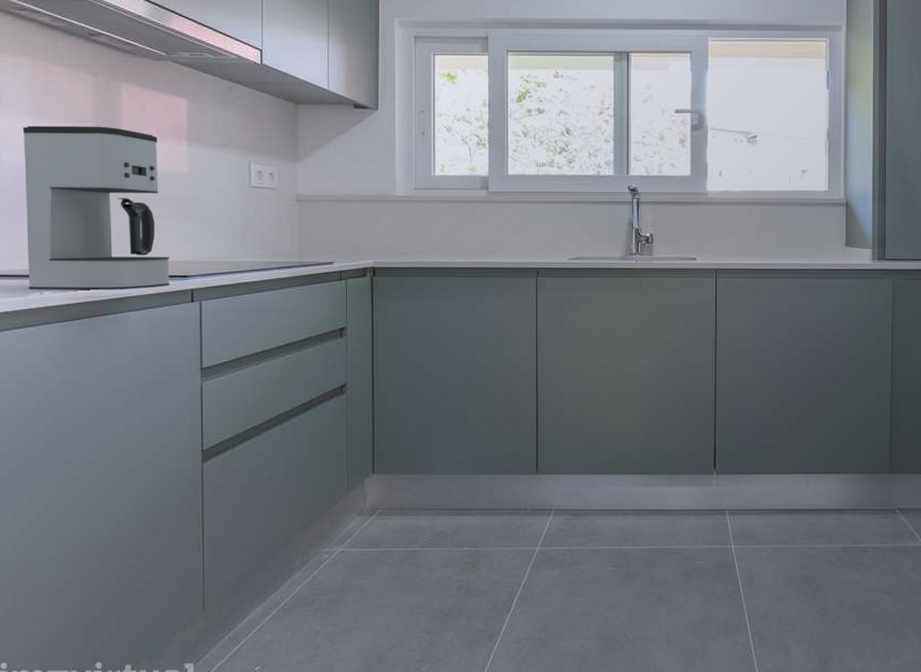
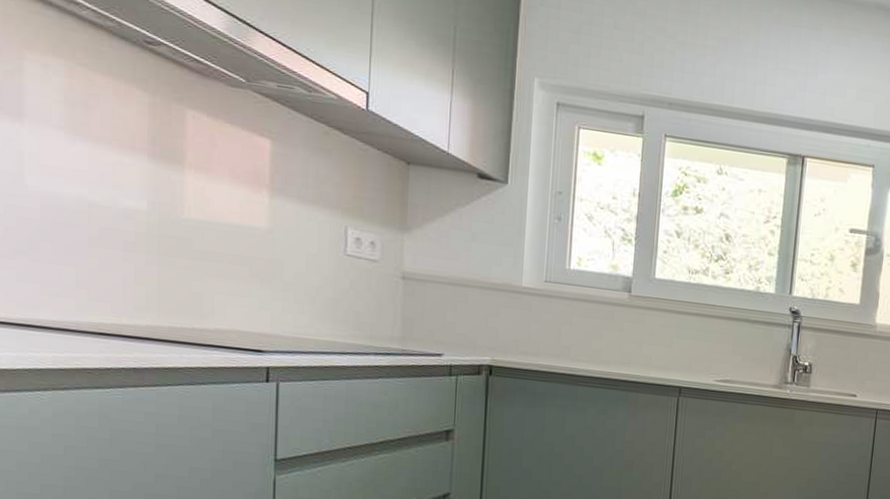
coffee maker: present [22,125,170,291] -> none [53,145,241,361]

